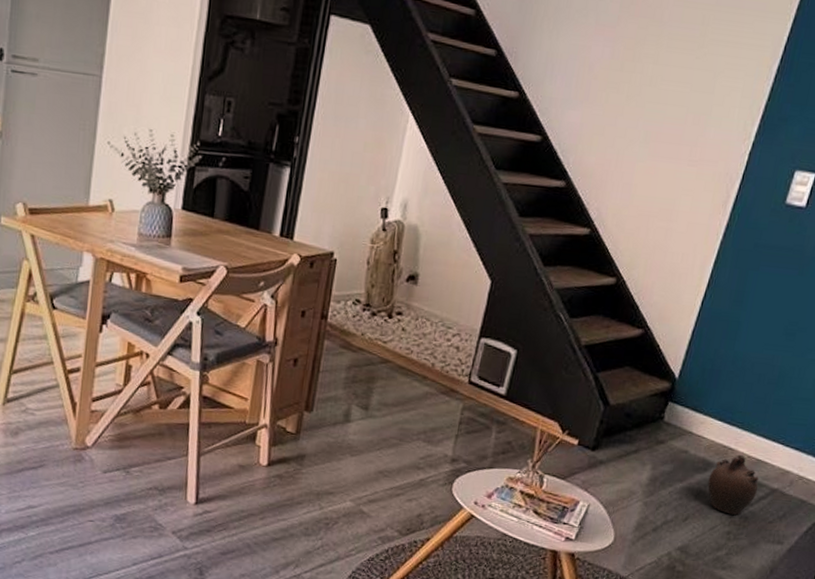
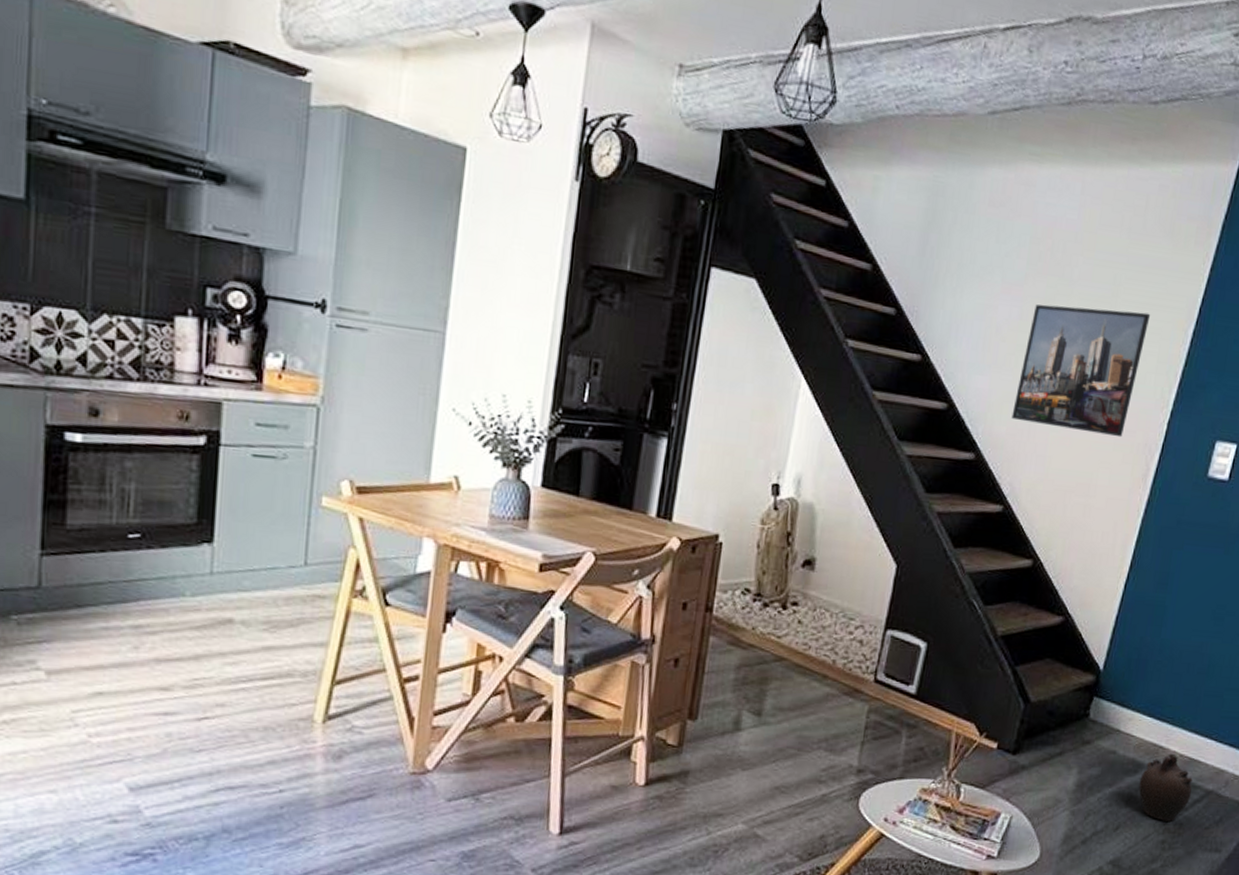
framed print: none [600,44,737,167] -> present [1011,304,1151,438]

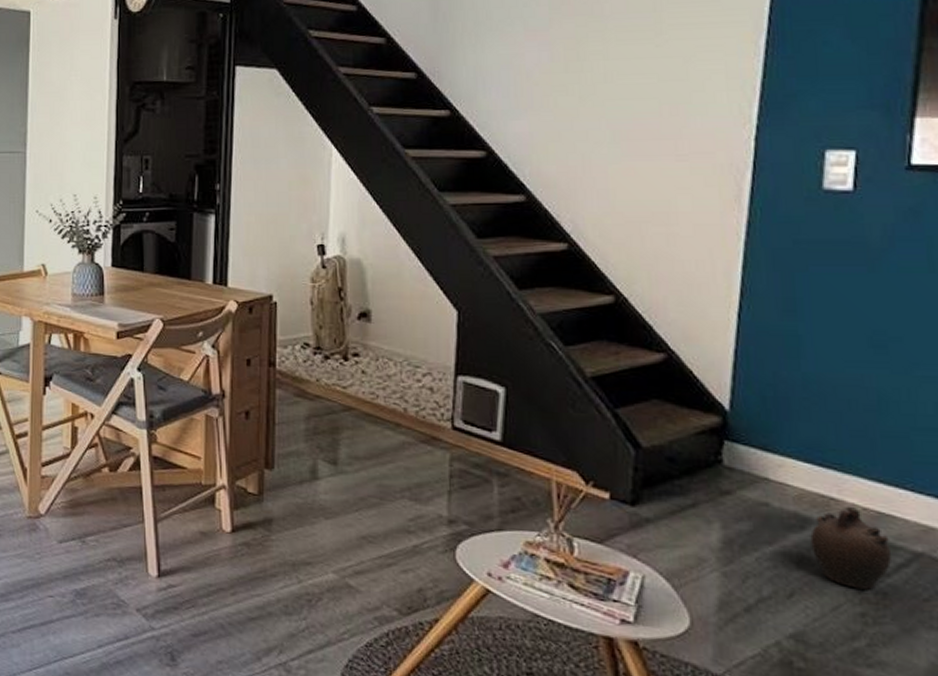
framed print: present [1011,304,1151,438] -> none [560,32,707,161]

